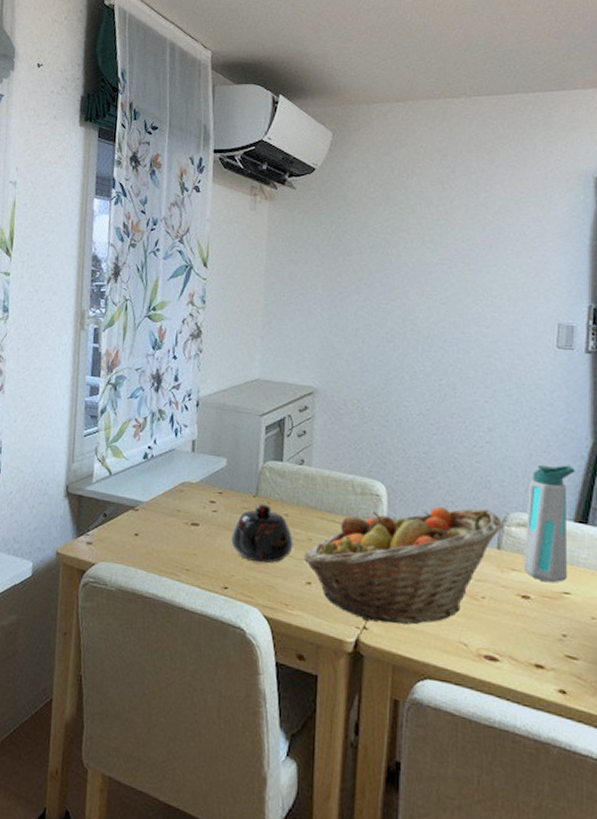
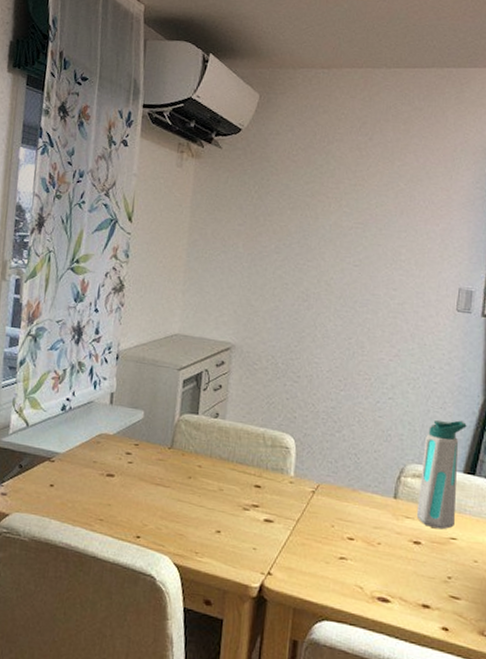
teapot: present [231,503,293,564] -> none [145,455,205,513]
fruit basket: present [303,506,502,626] -> none [214,458,400,571]

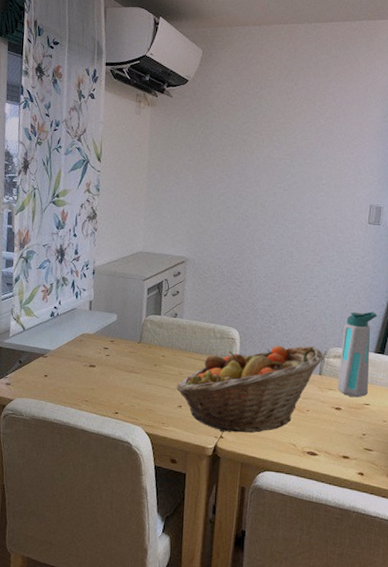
fruit basket: none [214,458,400,571] -> present [176,345,324,434]

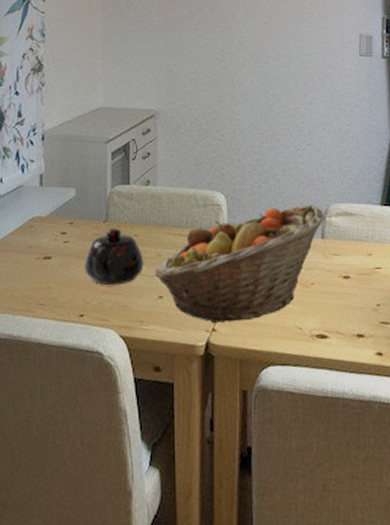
teapot: none [121,348,169,394] -> present [84,228,144,286]
water bottle: present [337,311,377,398] -> none [343,157,379,261]

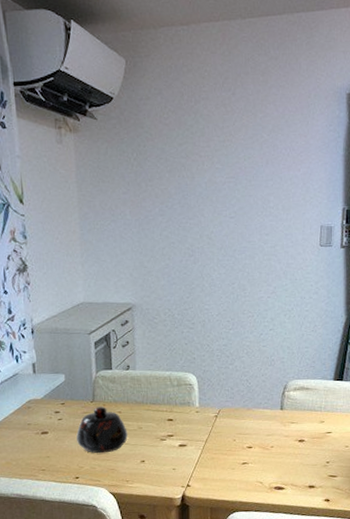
fruit basket: present [154,204,325,323] -> none [136,381,284,480]

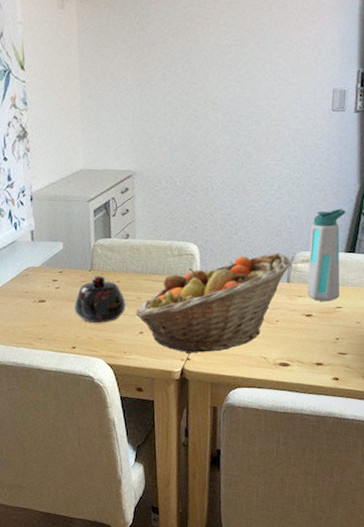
fruit basket: none [136,381,284,480] -> present [135,252,291,353]
water bottle: none [299,338,334,428] -> present [307,208,346,302]

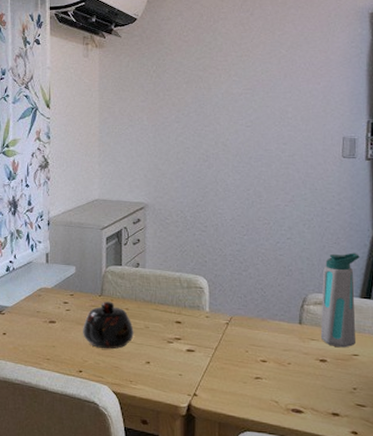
fruit basket: present [135,252,291,353] -> none [142,292,303,390]

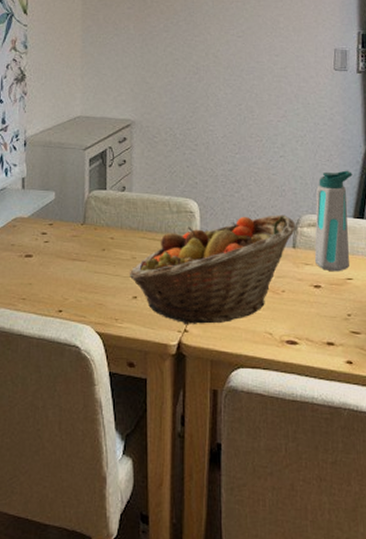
teapot: present [83,301,134,350] -> none [63,230,119,285]
fruit basket: none [142,292,303,390] -> present [129,214,296,324]

